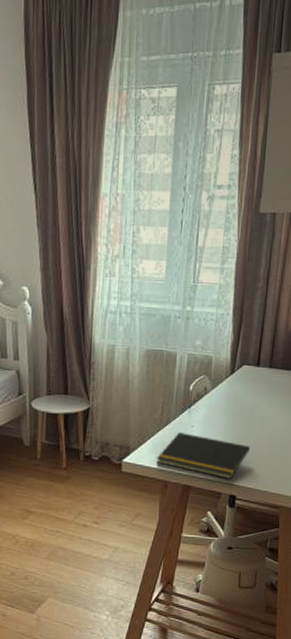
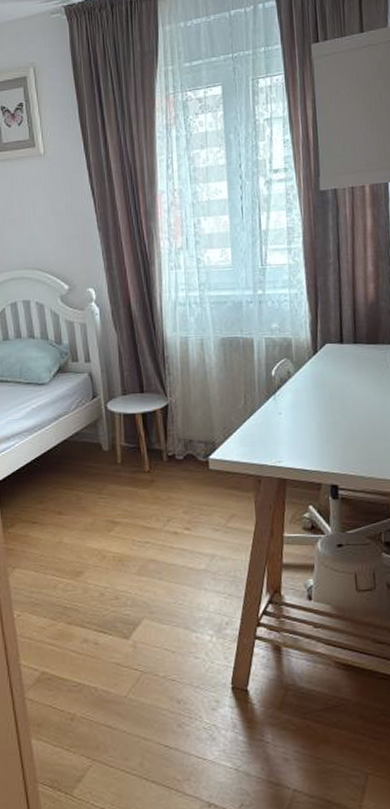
notepad: present [156,432,250,479] -> none [244,421,346,468]

